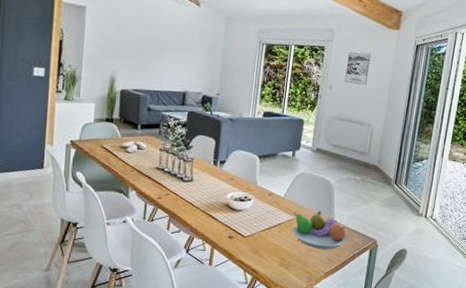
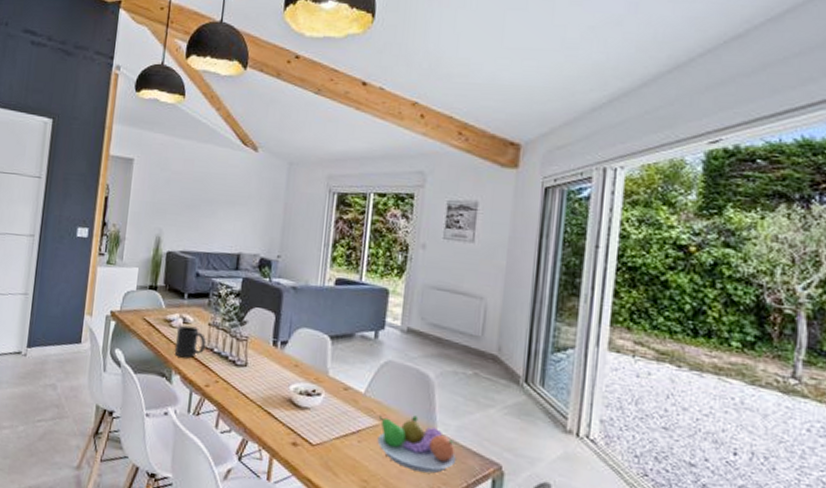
mug: none [130,151,158,177] -> present [174,325,207,358]

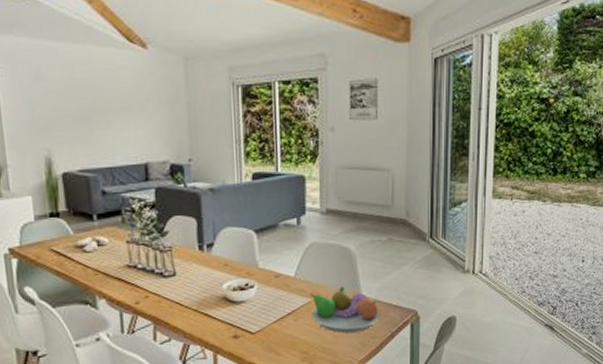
mug: present [174,325,207,358] -> none [93,247,129,281]

